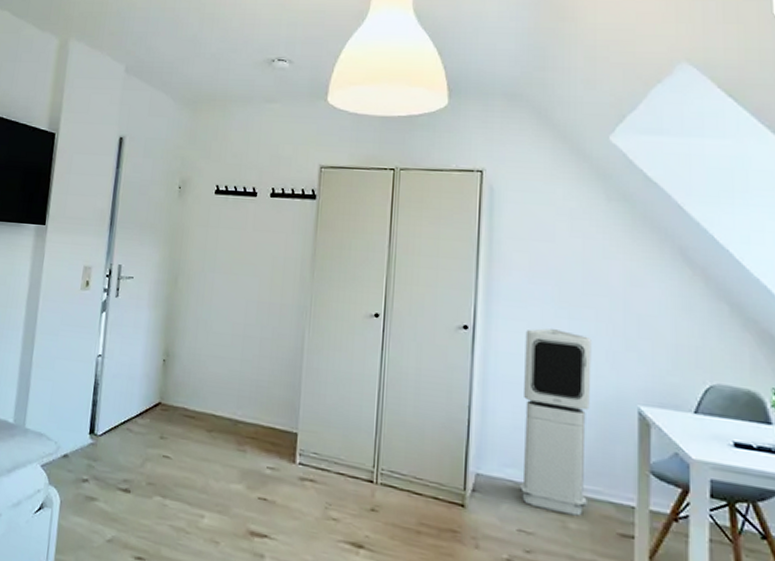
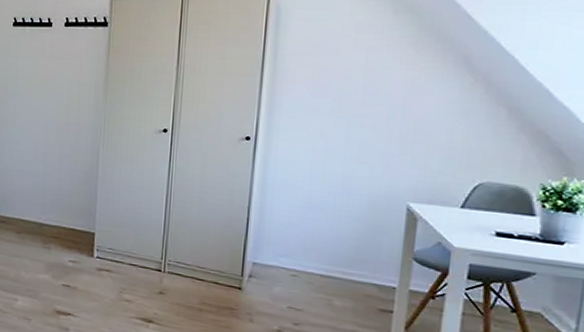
air purifier: present [519,327,592,516] -> none [290,136,368,296]

